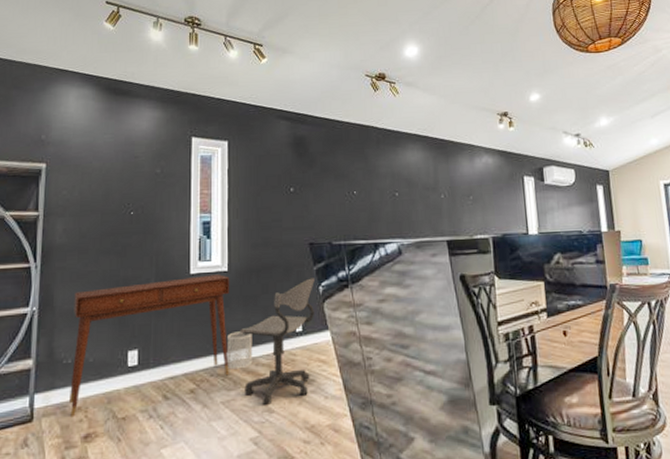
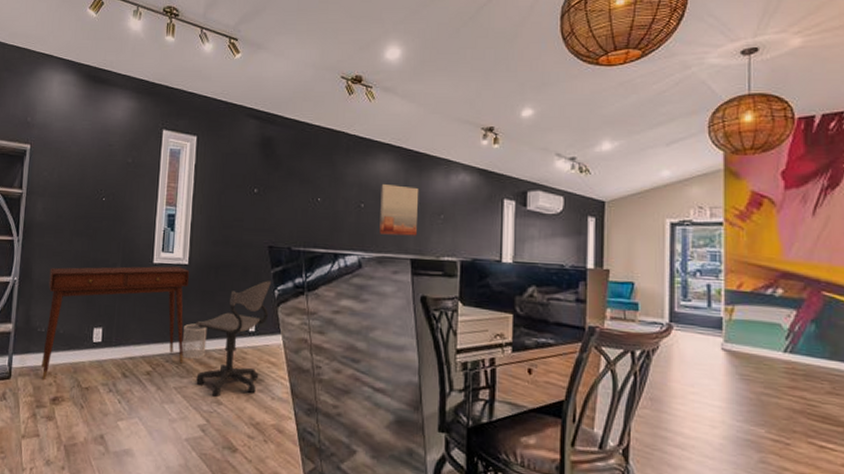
wall art: none [413,171,450,220] -> present [379,183,419,236]

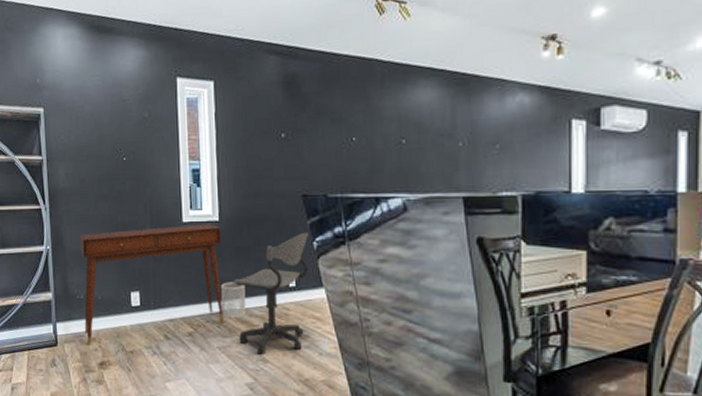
wall art: present [379,183,419,236] -> none [424,114,469,172]

